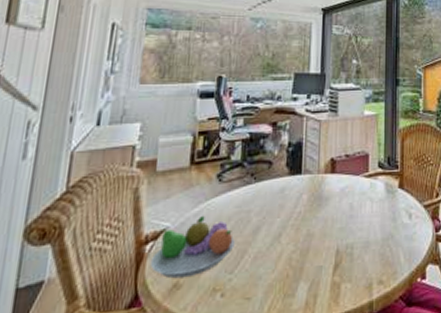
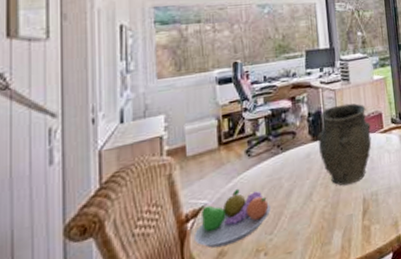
vase: none [295,138,354,232] -> present [317,103,372,186]

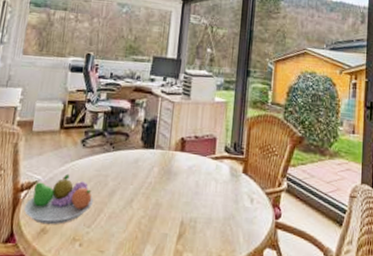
vase: present [317,103,372,186] -> none [147,118,202,203]

